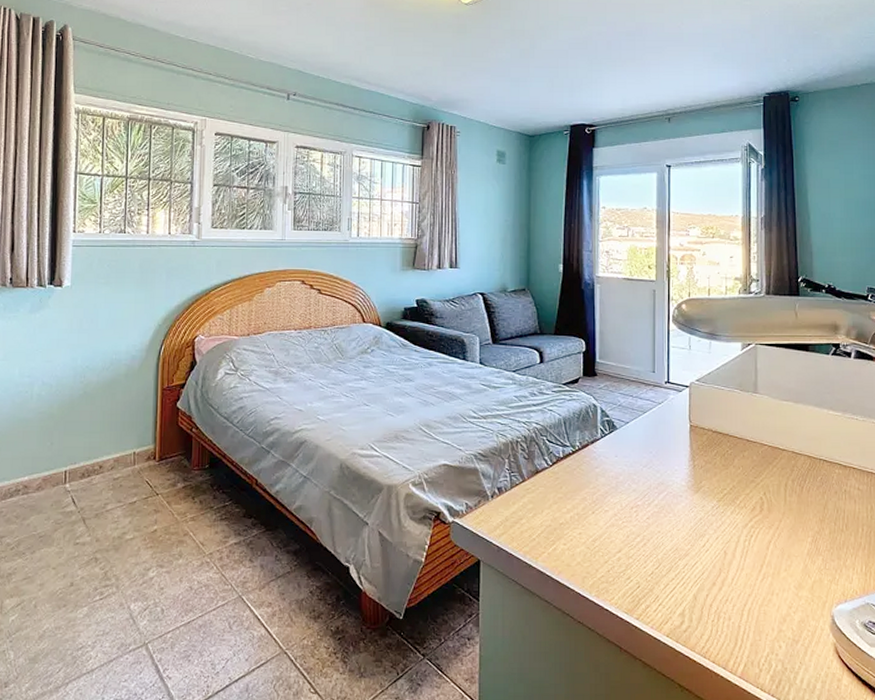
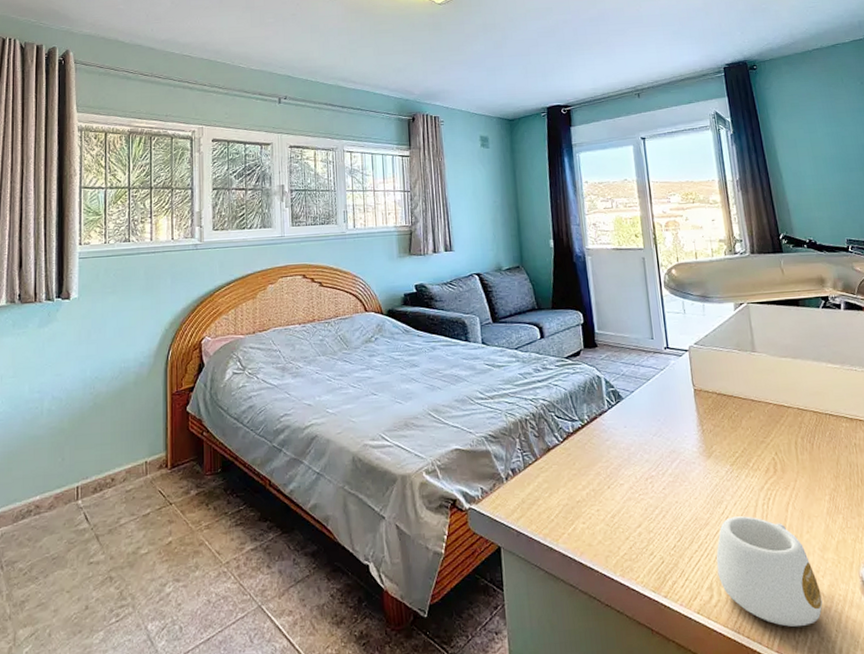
mug: none [691,550,791,657] -> present [716,516,823,627]

